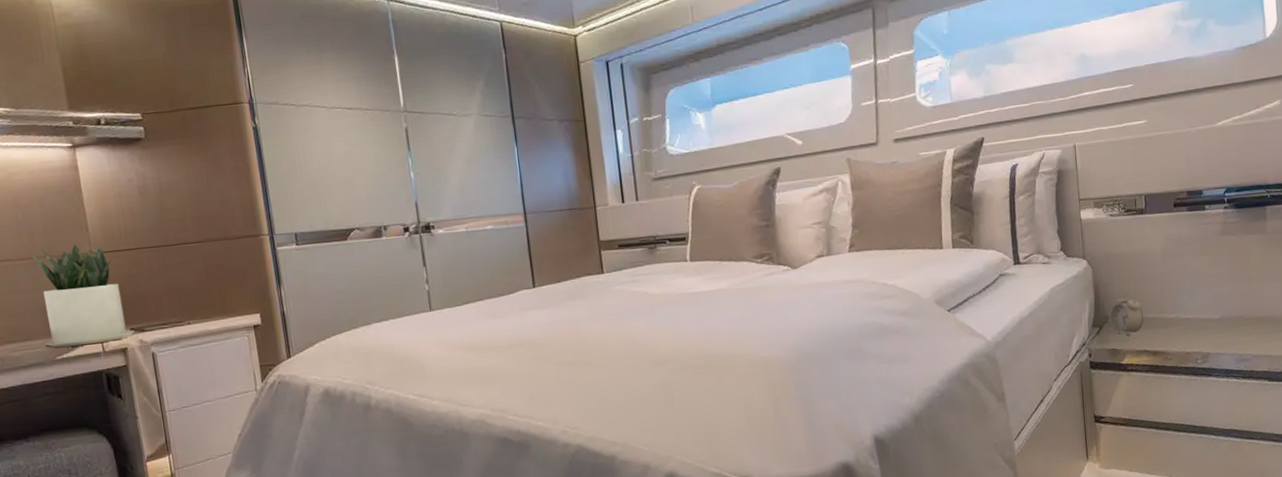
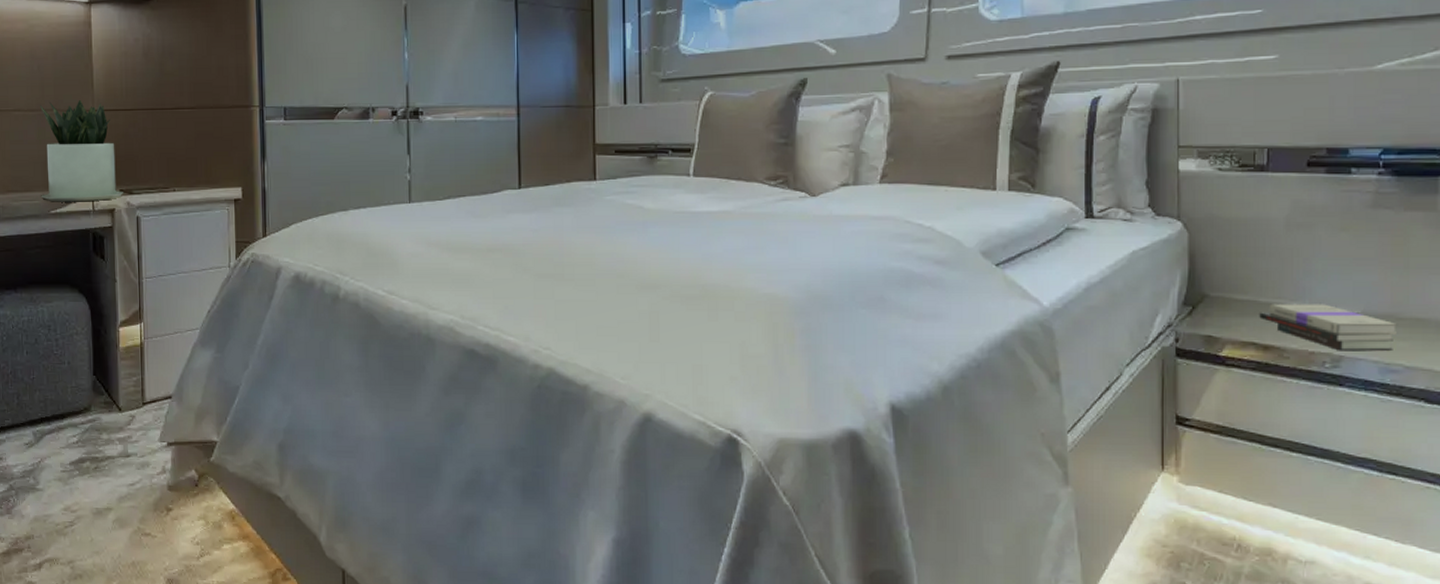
alarm clock: present [1108,293,1144,336] -> none [1206,268,1255,322]
books: none [1148,314,1246,349] -> present [1259,303,1398,351]

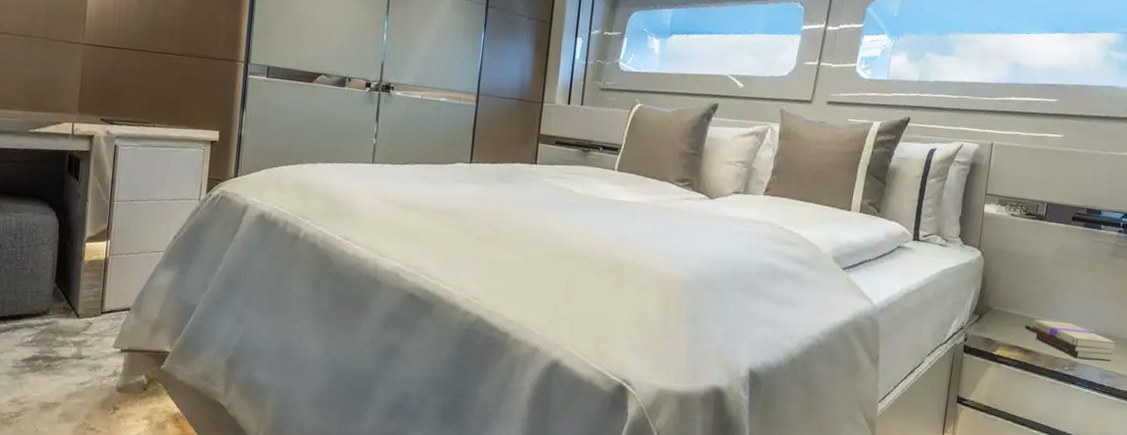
planter: present [39,100,123,202] -> none [21,30,104,127]

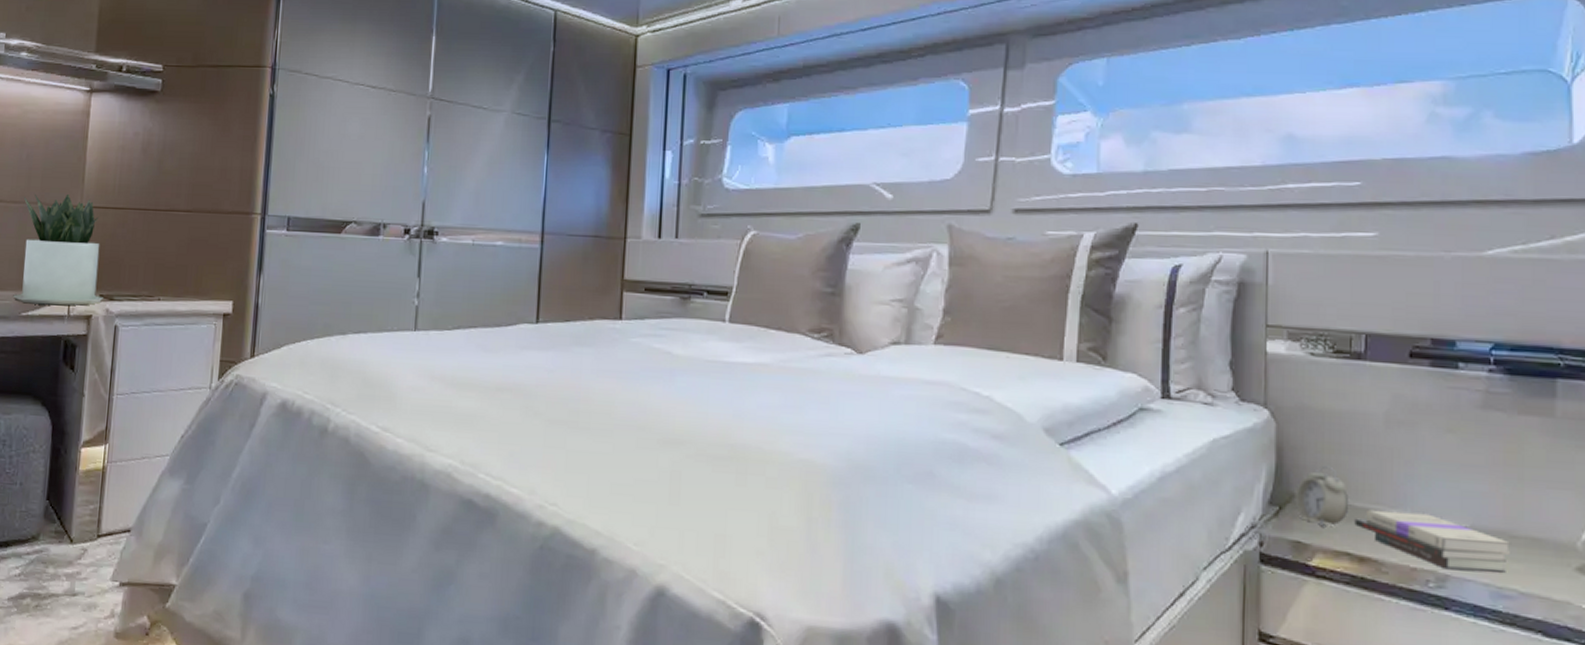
planter: none [21,30,104,127] -> present [13,194,103,306]
alarm clock: none [989,289,1024,330] -> present [1294,465,1350,527]

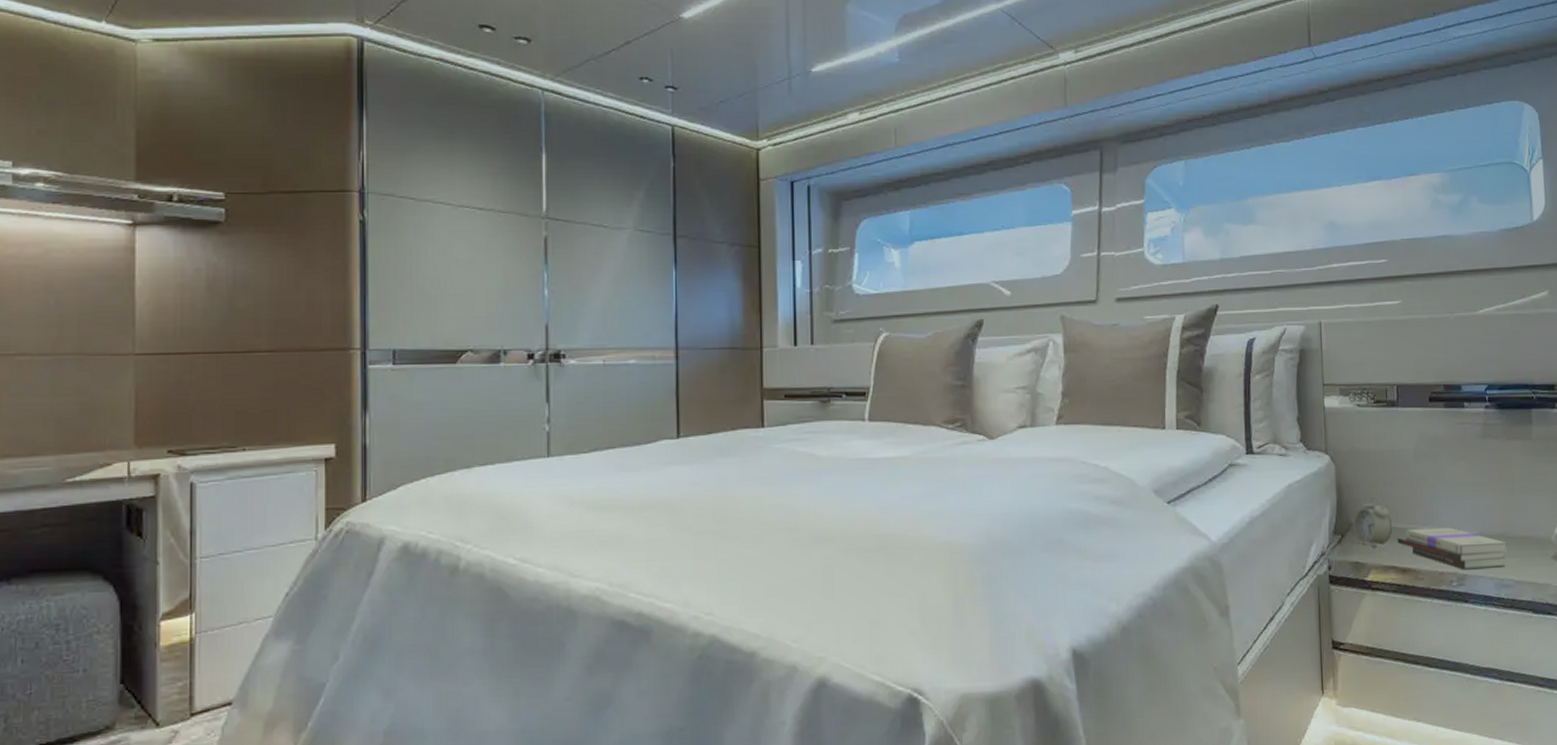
planter: present [13,194,103,306] -> none [53,342,173,468]

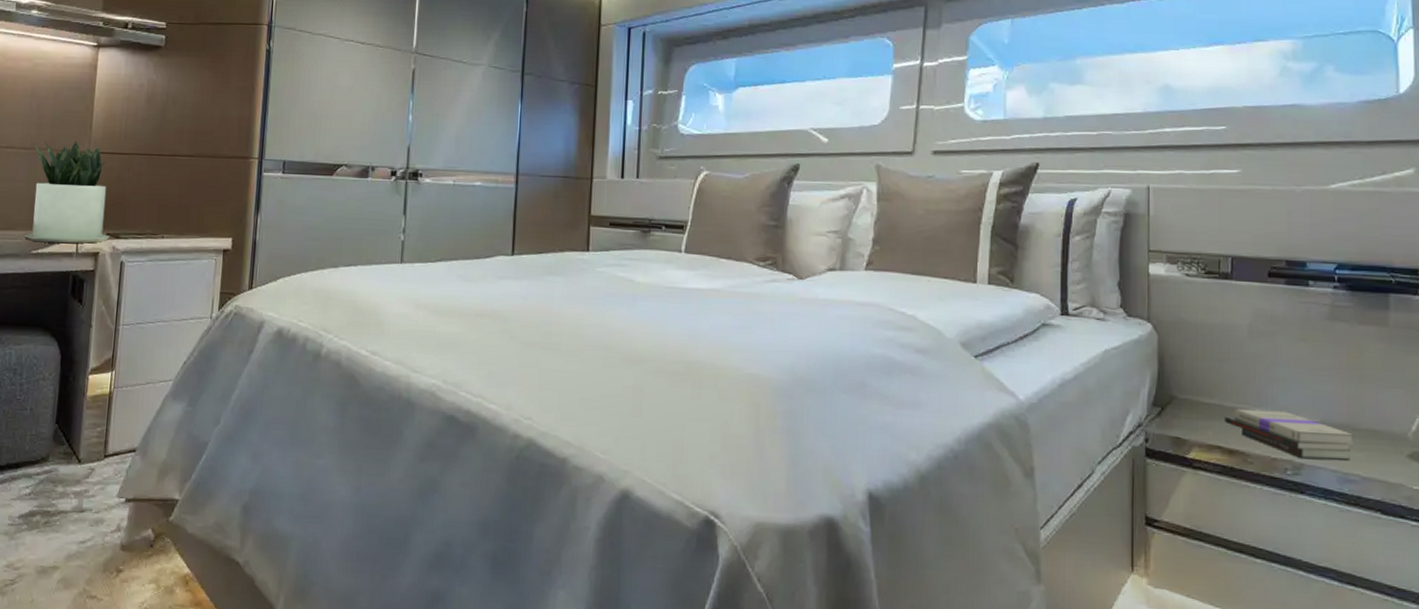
planter: none [53,342,173,468] -> present [24,141,110,244]
alarm clock: present [1352,497,1393,548] -> none [1174,371,1220,424]

